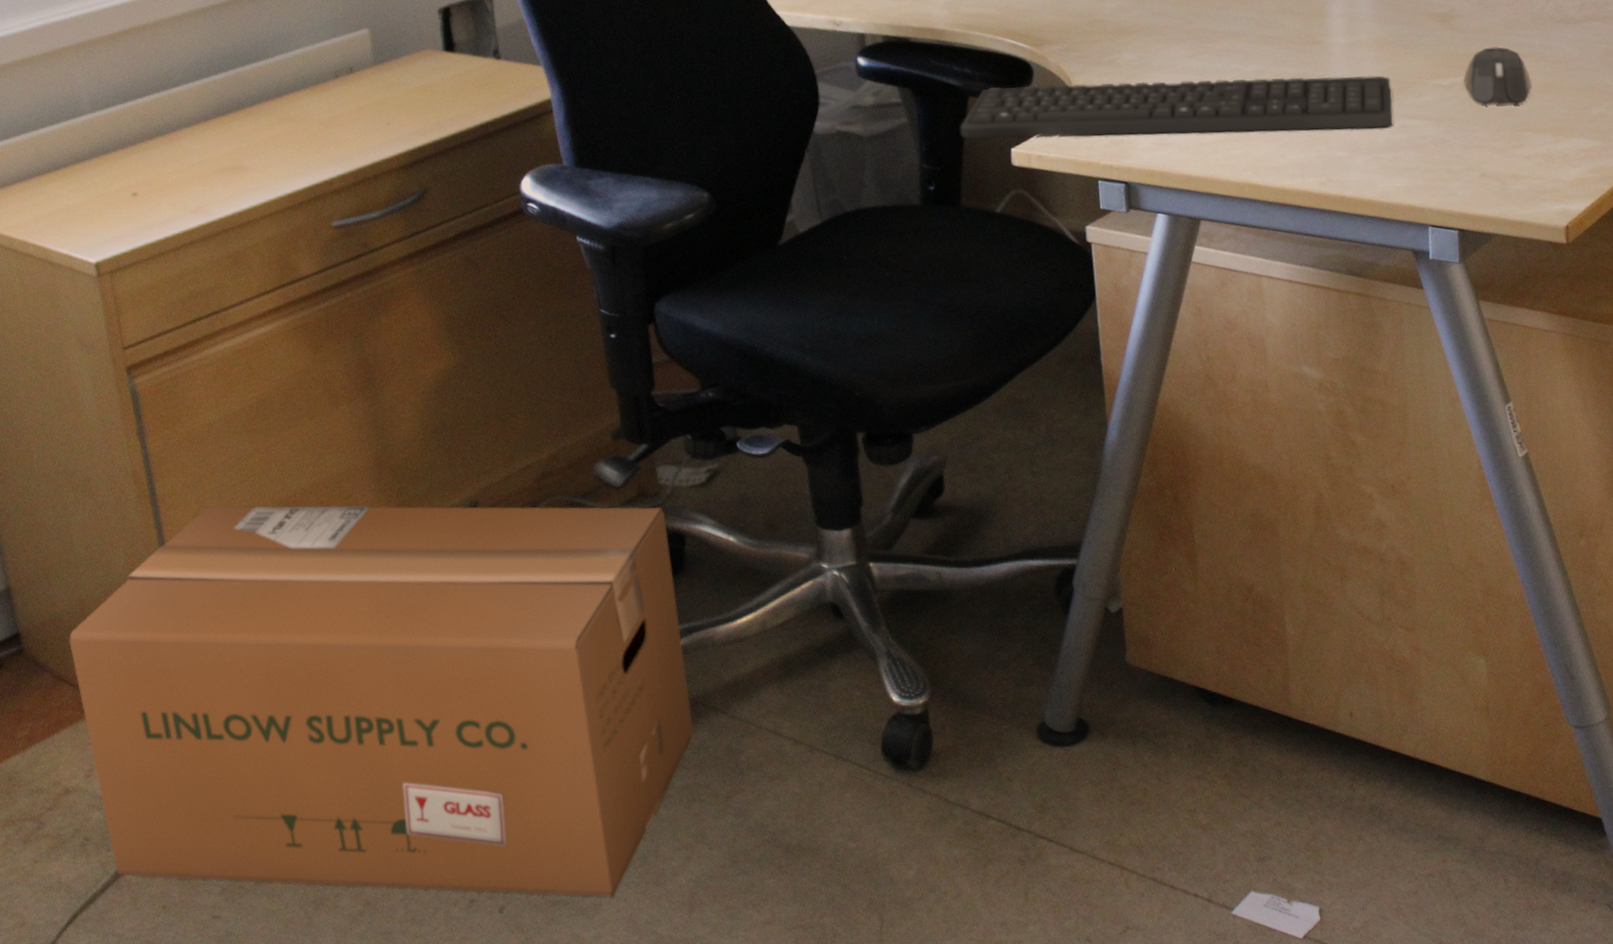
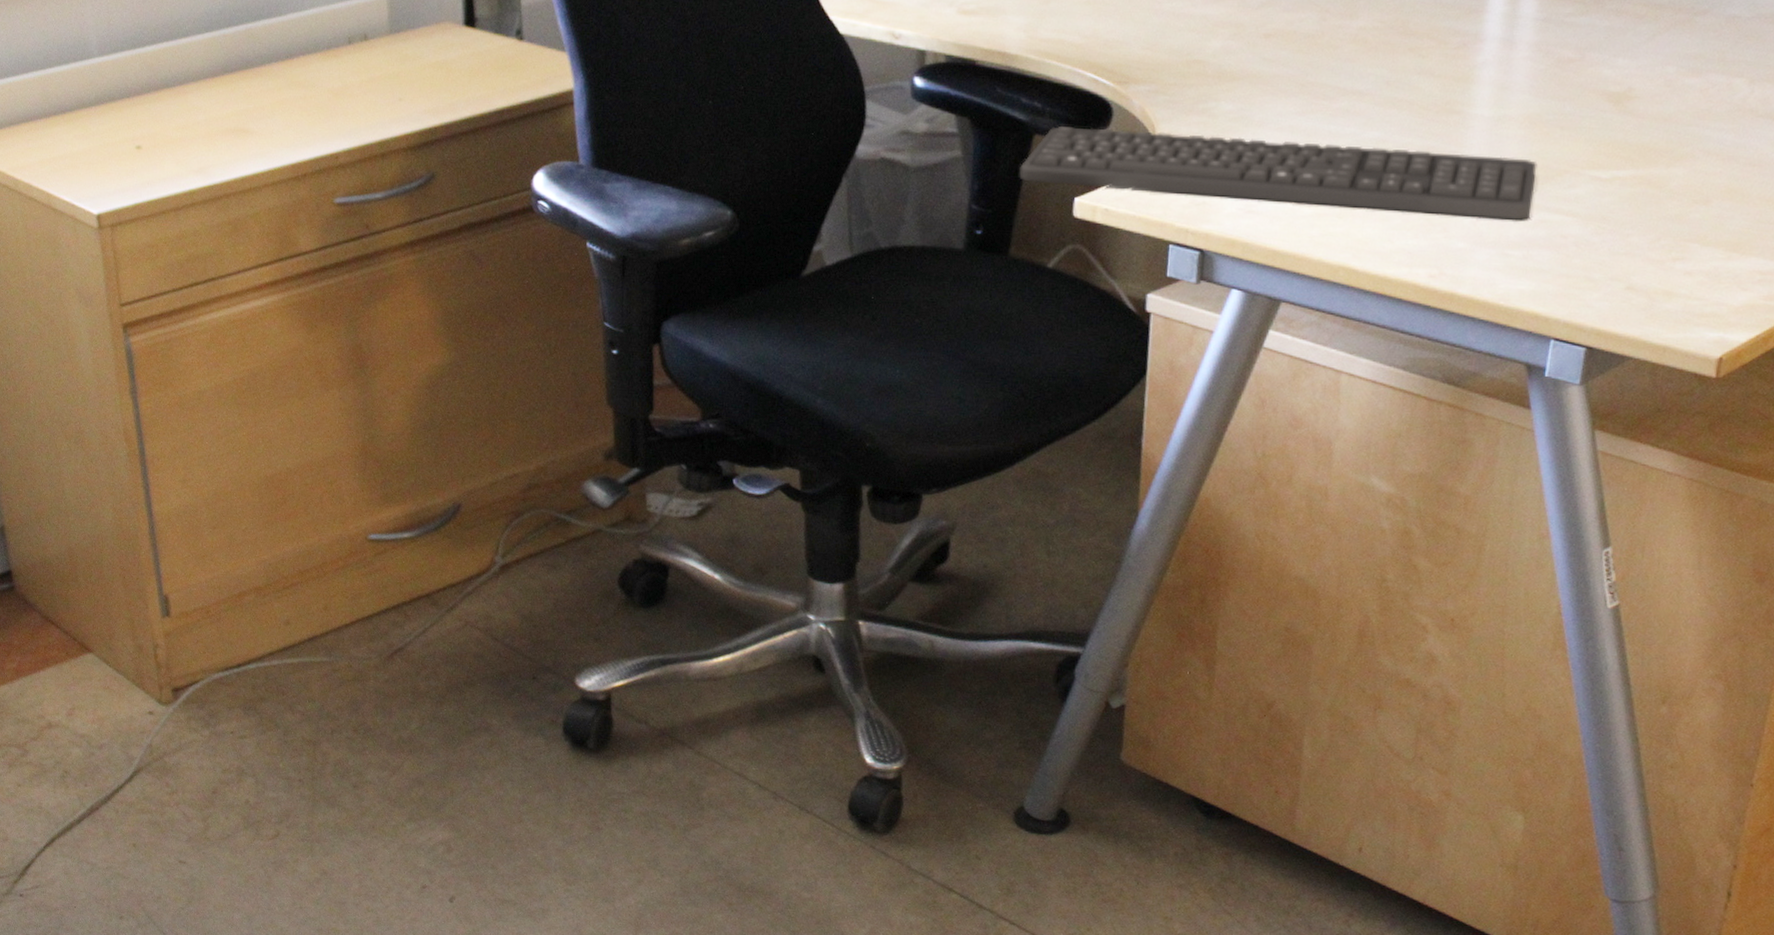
box: present [69,505,693,897] -> none [57,473,658,905]
mouse: present [1463,47,1532,105] -> none [1627,138,1712,210]

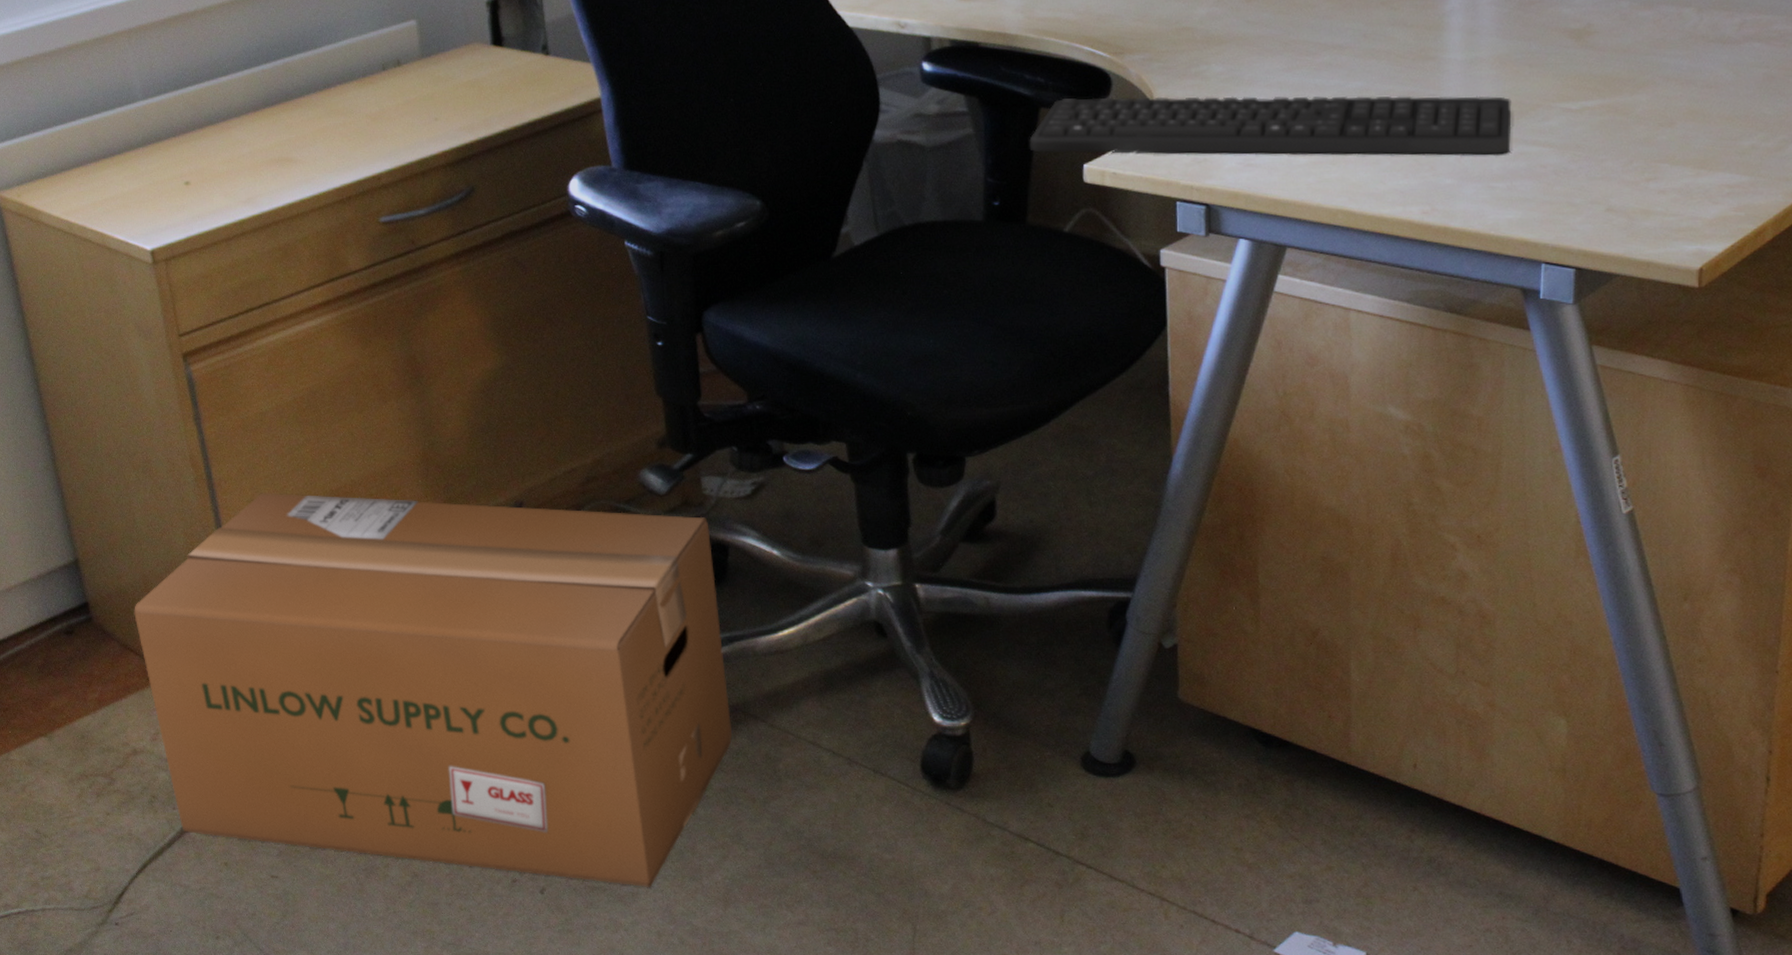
box: none [57,473,658,905] -> present [134,493,732,887]

